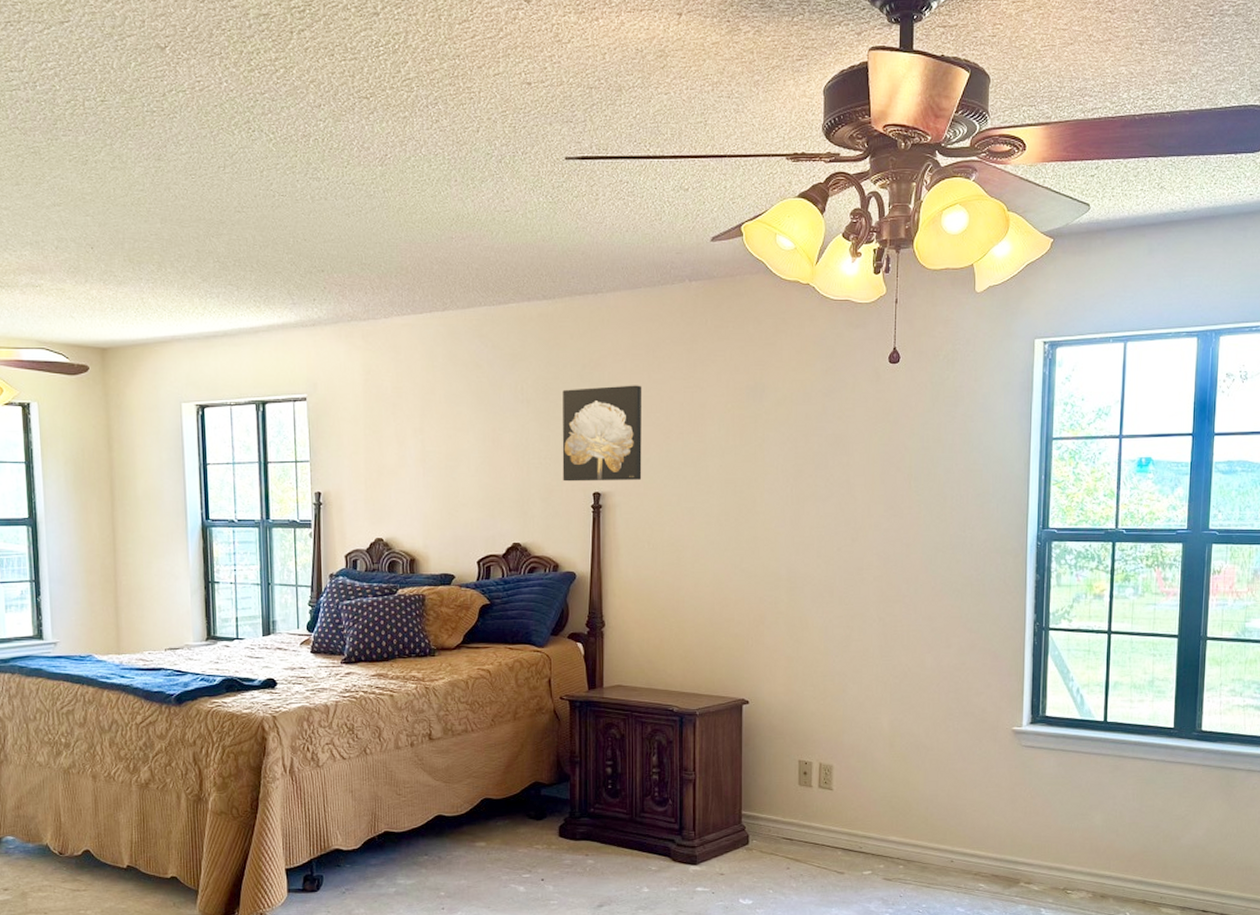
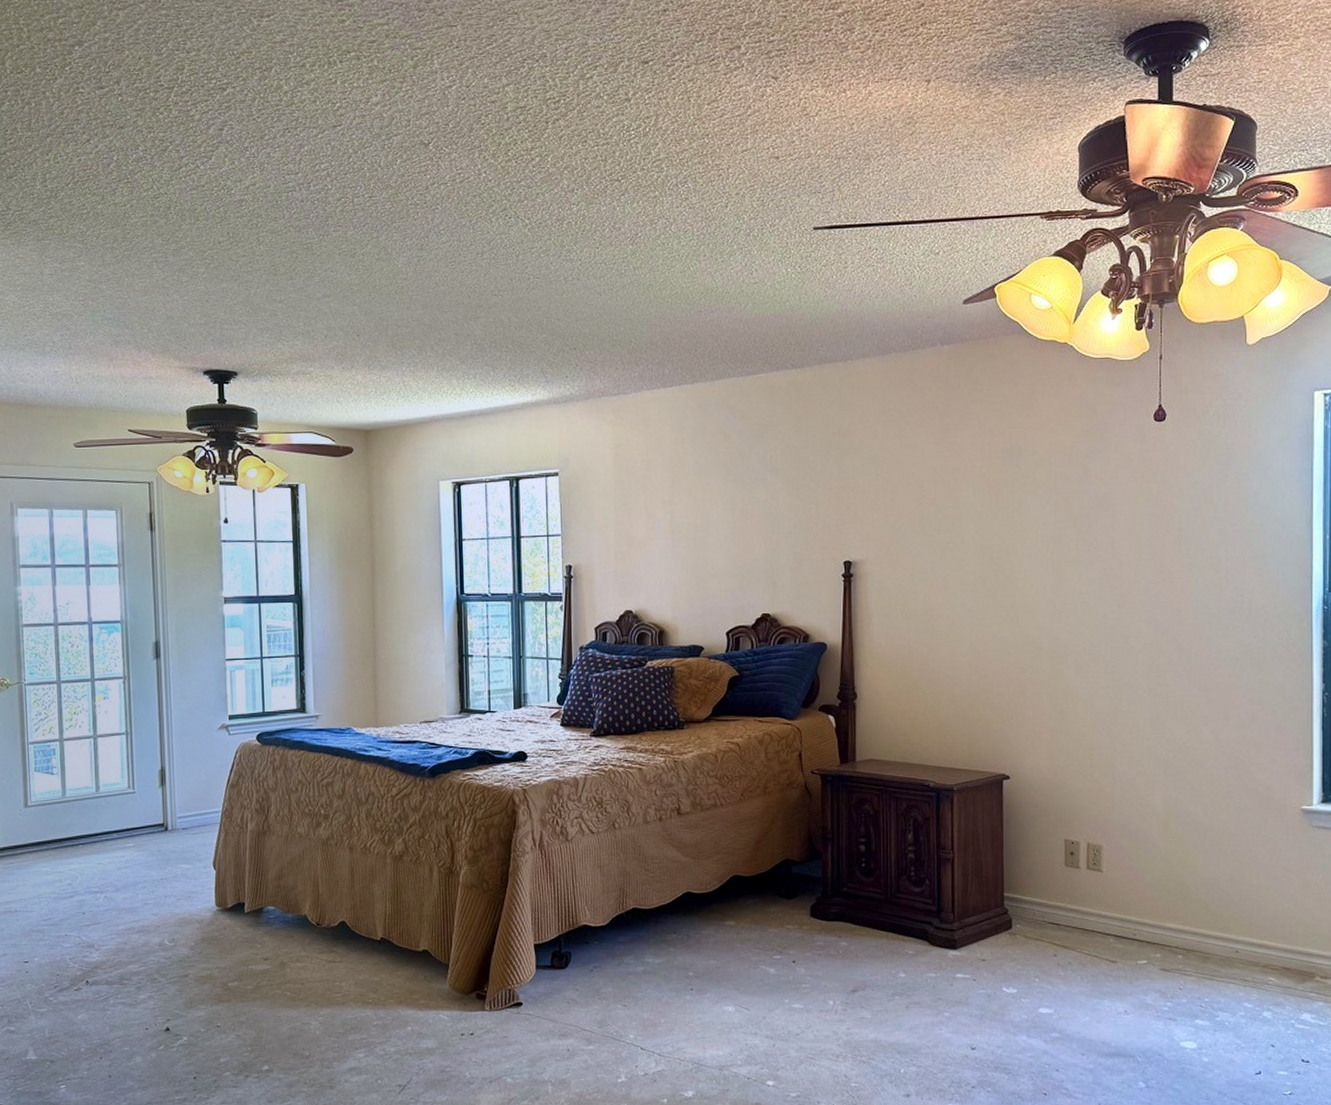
wall art: present [562,385,643,482] -> none [811,451,894,551]

